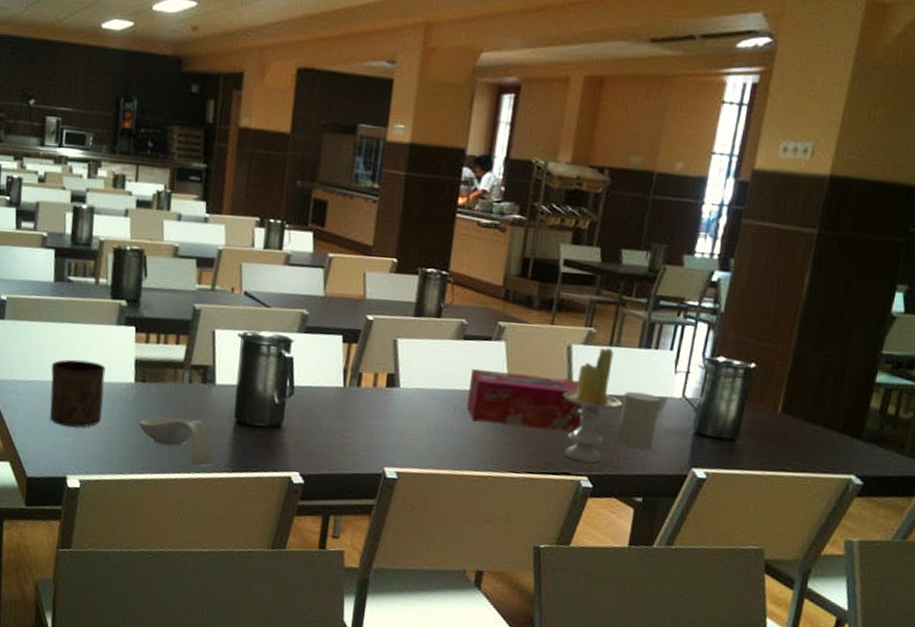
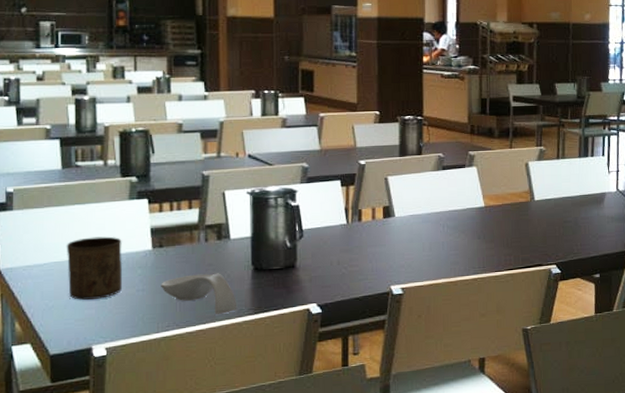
tissue box: present [466,369,585,432] -> none [452,189,546,235]
candle: present [562,347,622,463] -> none [527,160,573,254]
cup: present [616,391,660,451] -> none [573,191,601,237]

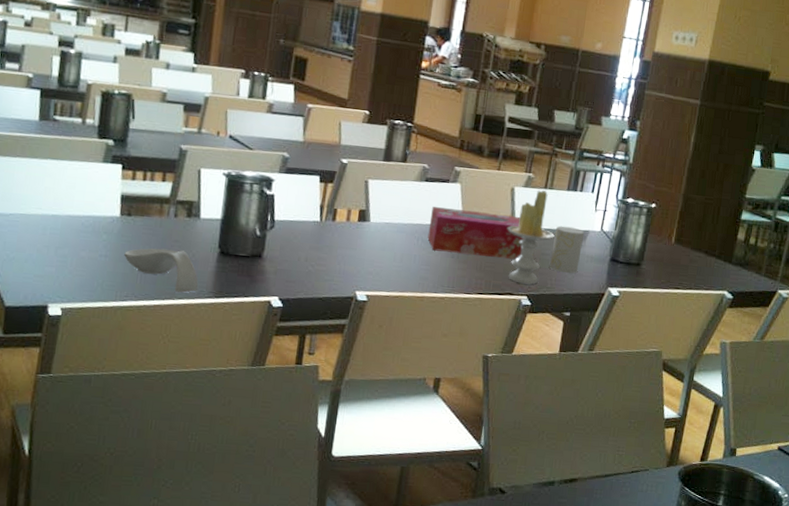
cup: present [66,236,123,300] -> none [30,194,91,258]
tissue box: none [452,189,546,235] -> present [427,207,525,259]
candle: none [527,160,573,254] -> present [507,190,554,285]
cup: none [573,191,601,237] -> present [550,225,584,274]

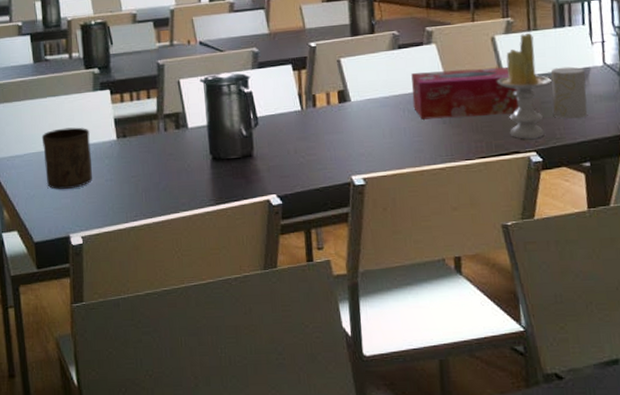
cup: none [30,194,91,258] -> present [41,127,92,189]
spoon rest: present [124,248,199,293] -> none [127,163,199,205]

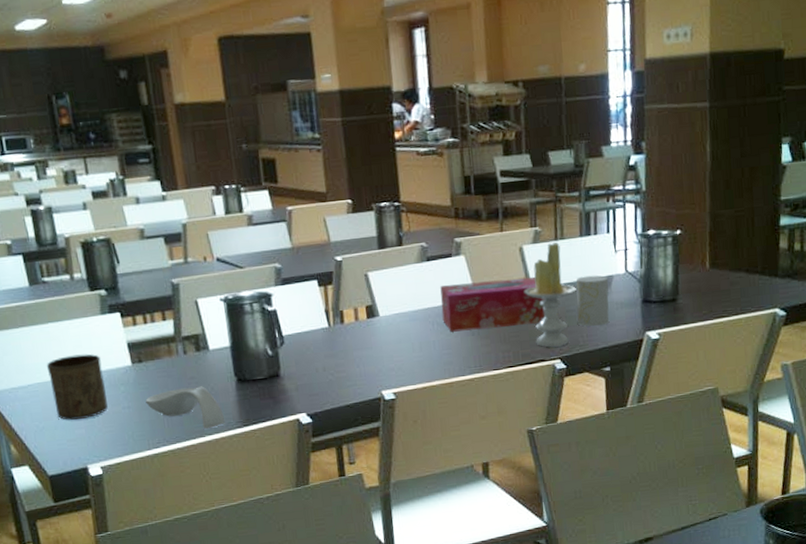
spoon rest: none [127,163,199,205] -> present [145,386,226,429]

